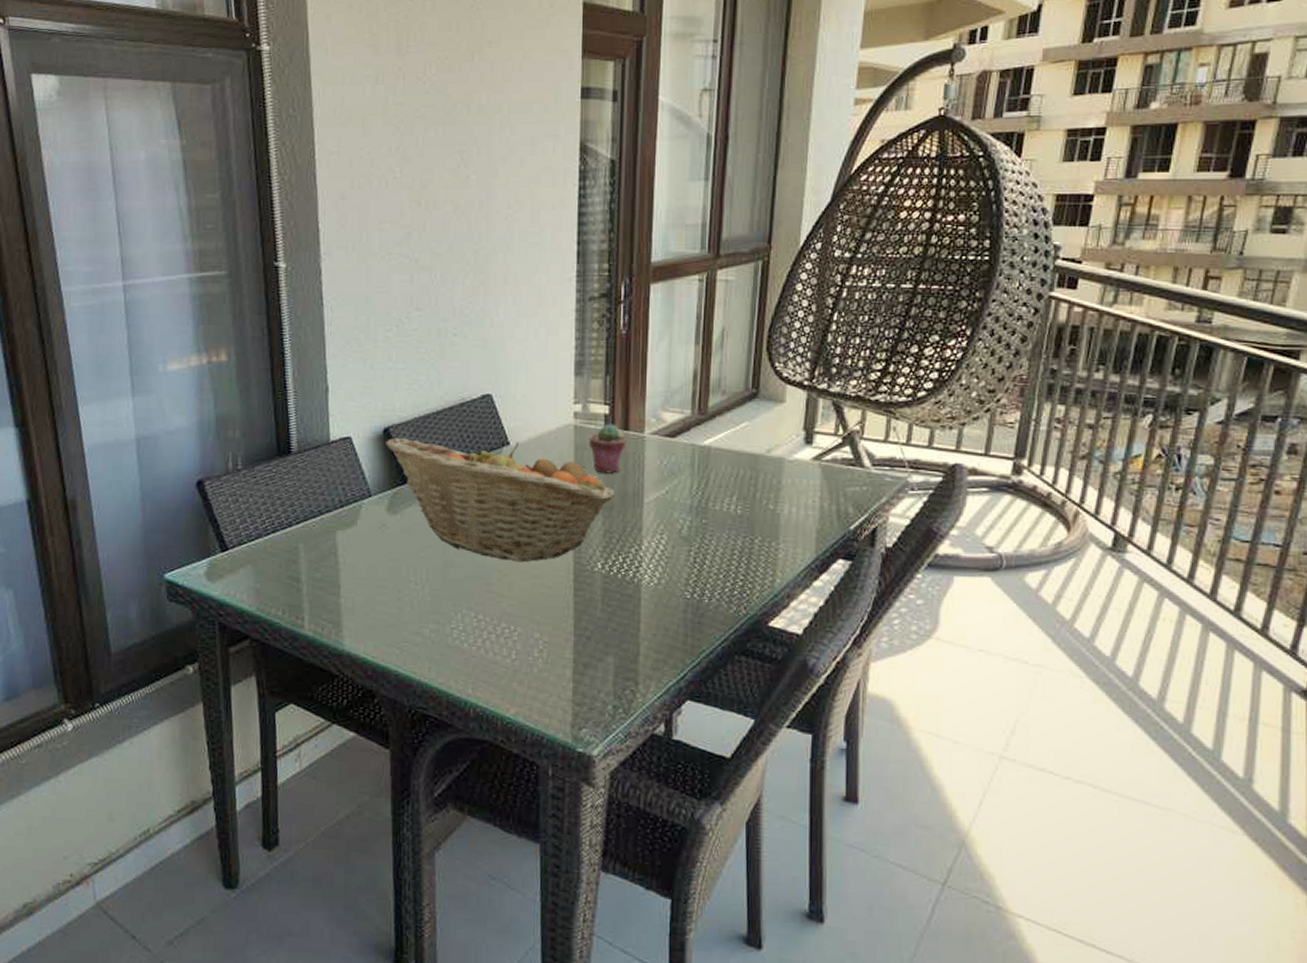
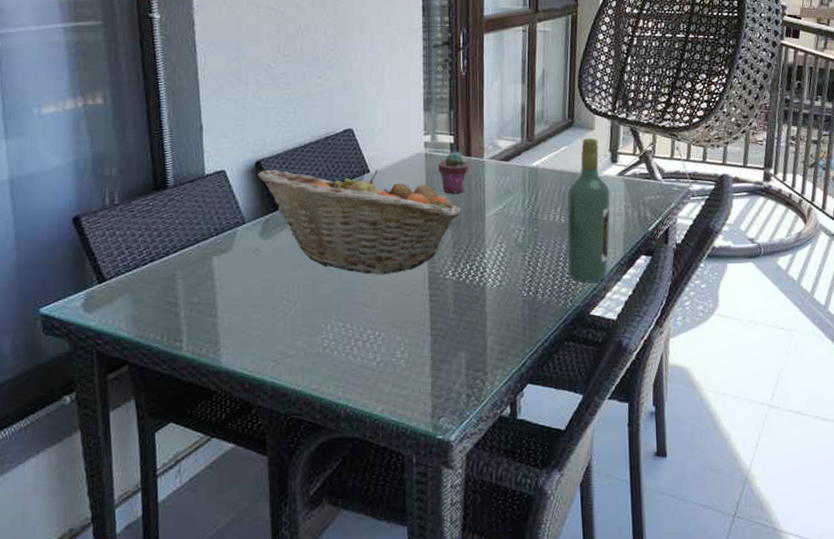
wine bottle: none [742,413,802,588] -> present [567,138,610,282]

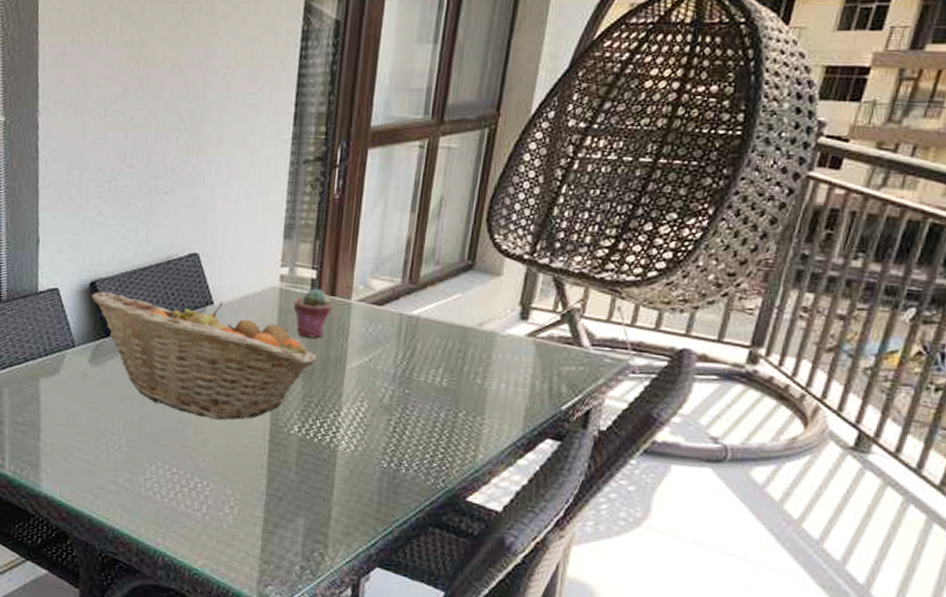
wine bottle: present [567,138,610,282] -> none [443,286,514,463]

